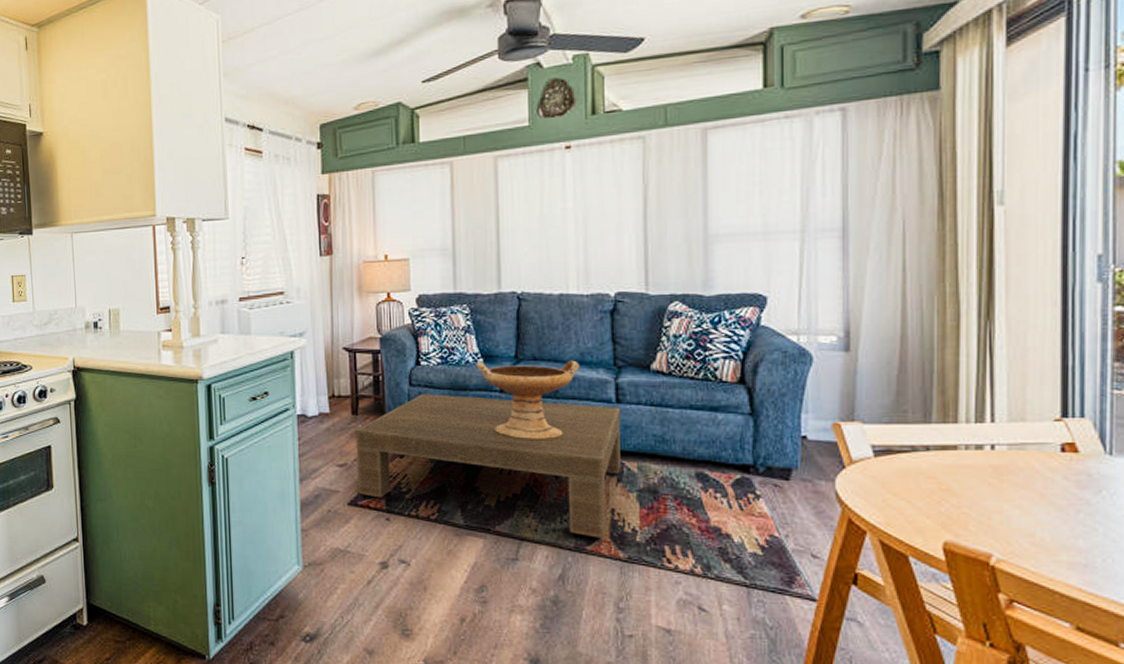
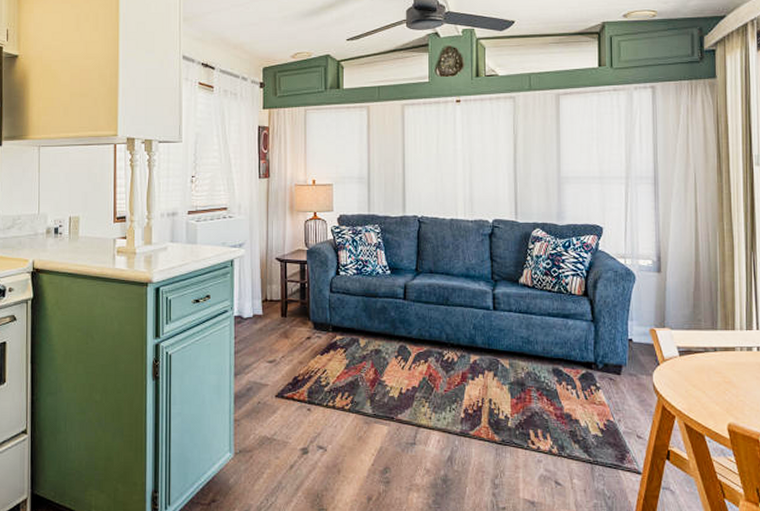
coffee table: present [355,394,621,538] -> none [284,300,496,424]
decorative bowl: present [476,360,580,440] -> none [385,273,466,341]

